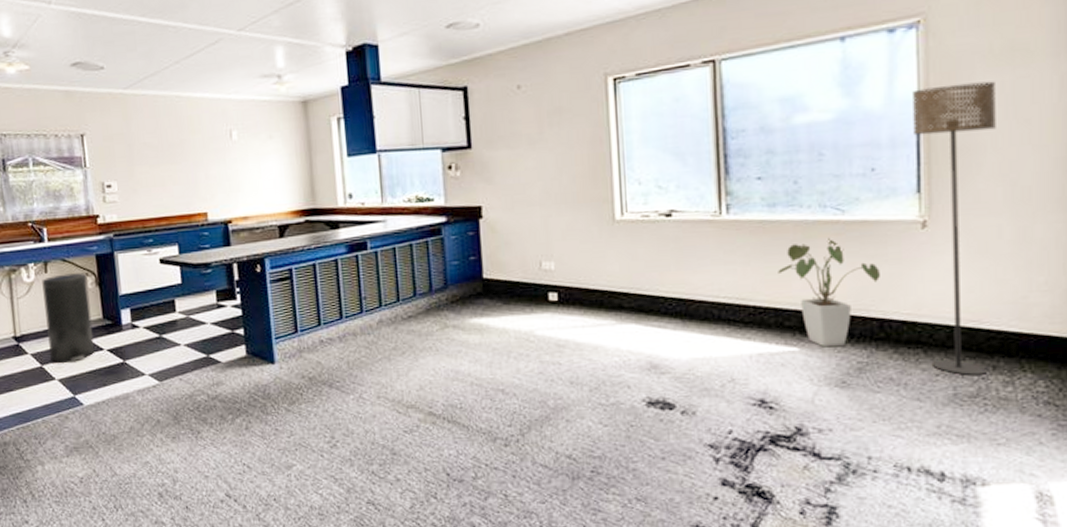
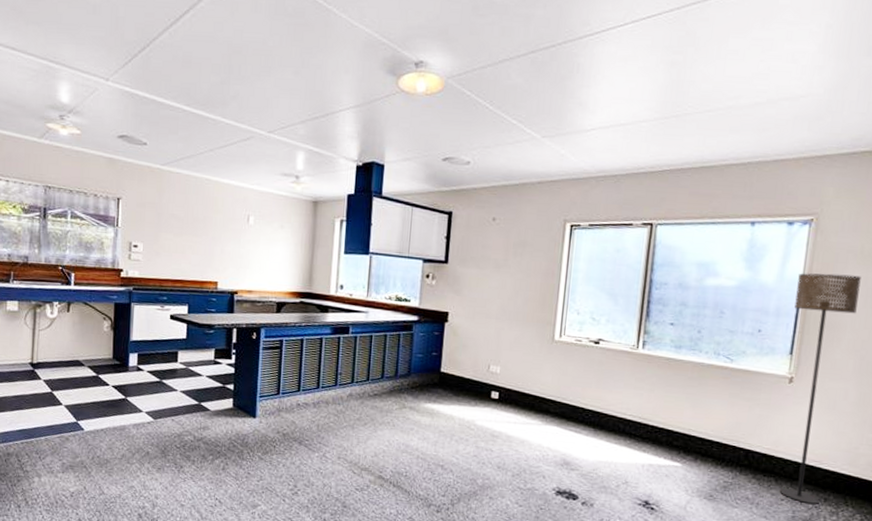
pedal bin: present [42,272,95,364] -> none [61,315,105,393]
house plant: present [778,237,880,346] -> none [674,379,752,467]

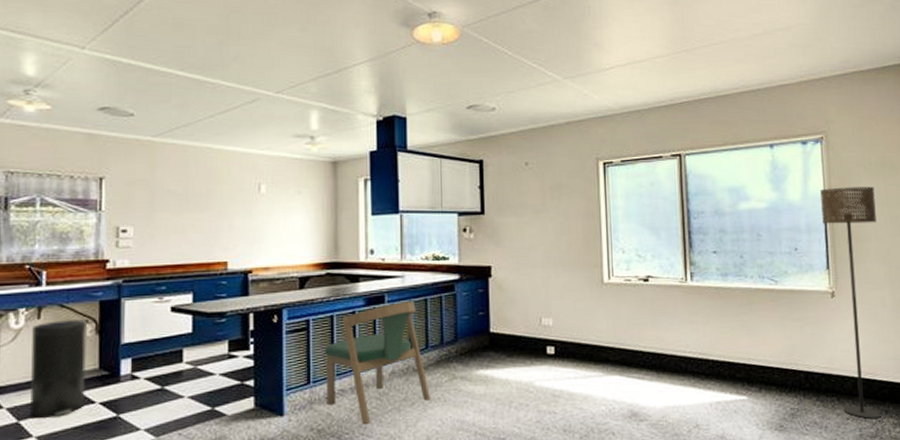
pedal bin: none [61,315,105,393] -> present [30,319,88,419]
dining chair: none [292,334,382,435] -> present [325,301,431,424]

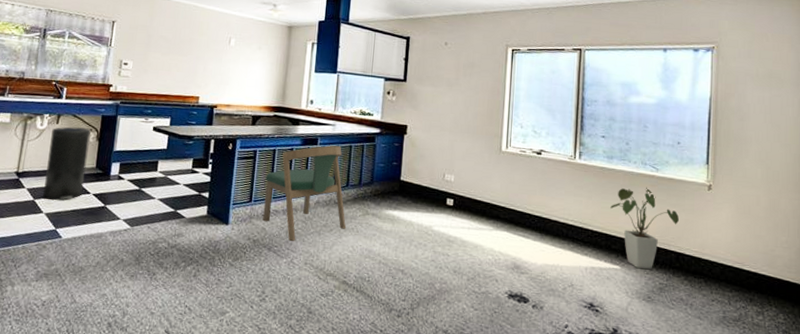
house plant: none [730,303,804,395] -> present [610,187,679,269]
floor lamp: present [820,186,881,420] -> none [706,92,759,305]

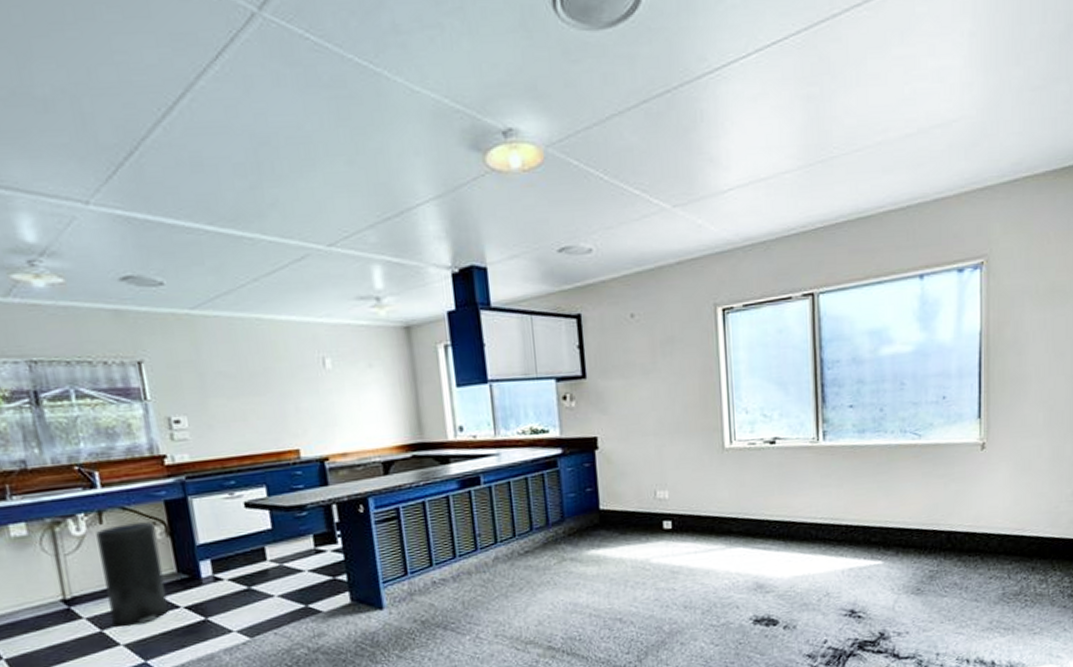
dining chair: present [263,145,347,241] -> none [419,481,540,613]
house plant: present [610,187,679,269] -> none [866,460,948,559]

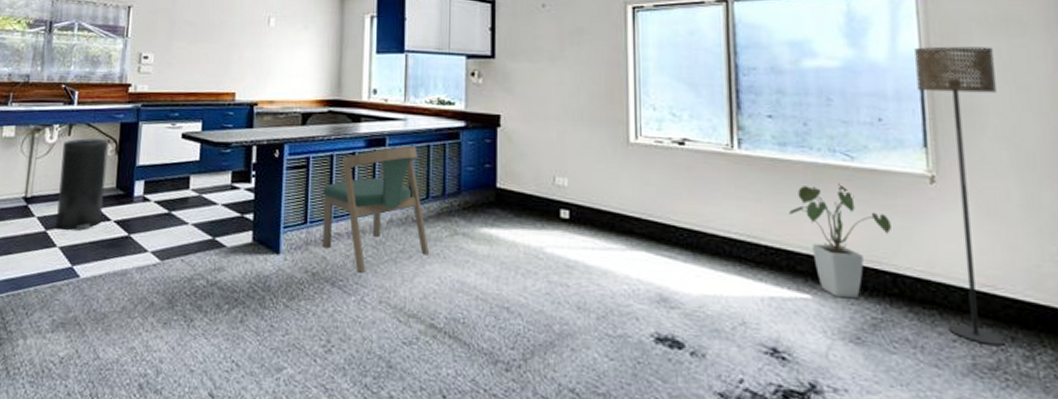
dining chair: none [419,481,540,613] -> present [322,146,430,273]
house plant: none [866,460,948,559] -> present [789,182,891,298]
floor lamp: none [976,318,1039,577] -> present [915,46,1005,347]

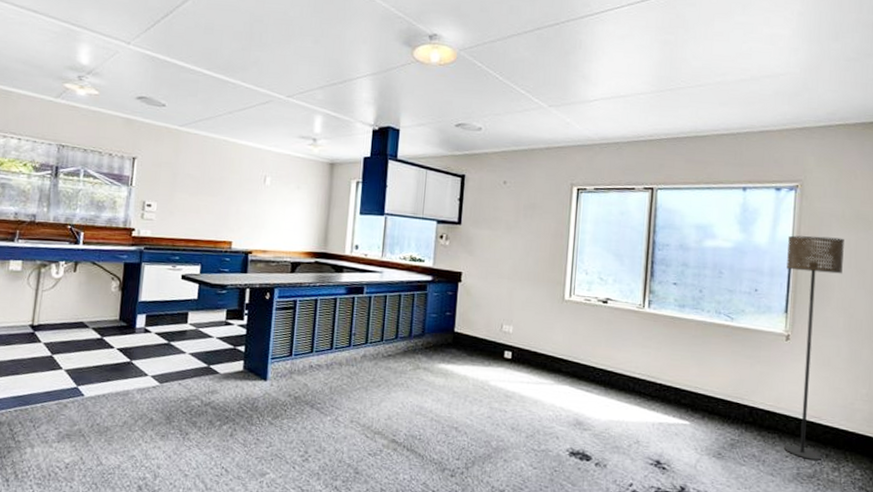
pedal bin: present [56,137,109,231] -> none [62,275,113,356]
dining chair: present [322,146,430,273] -> none [304,294,396,398]
house plant: present [789,182,891,298] -> none [680,337,754,424]

